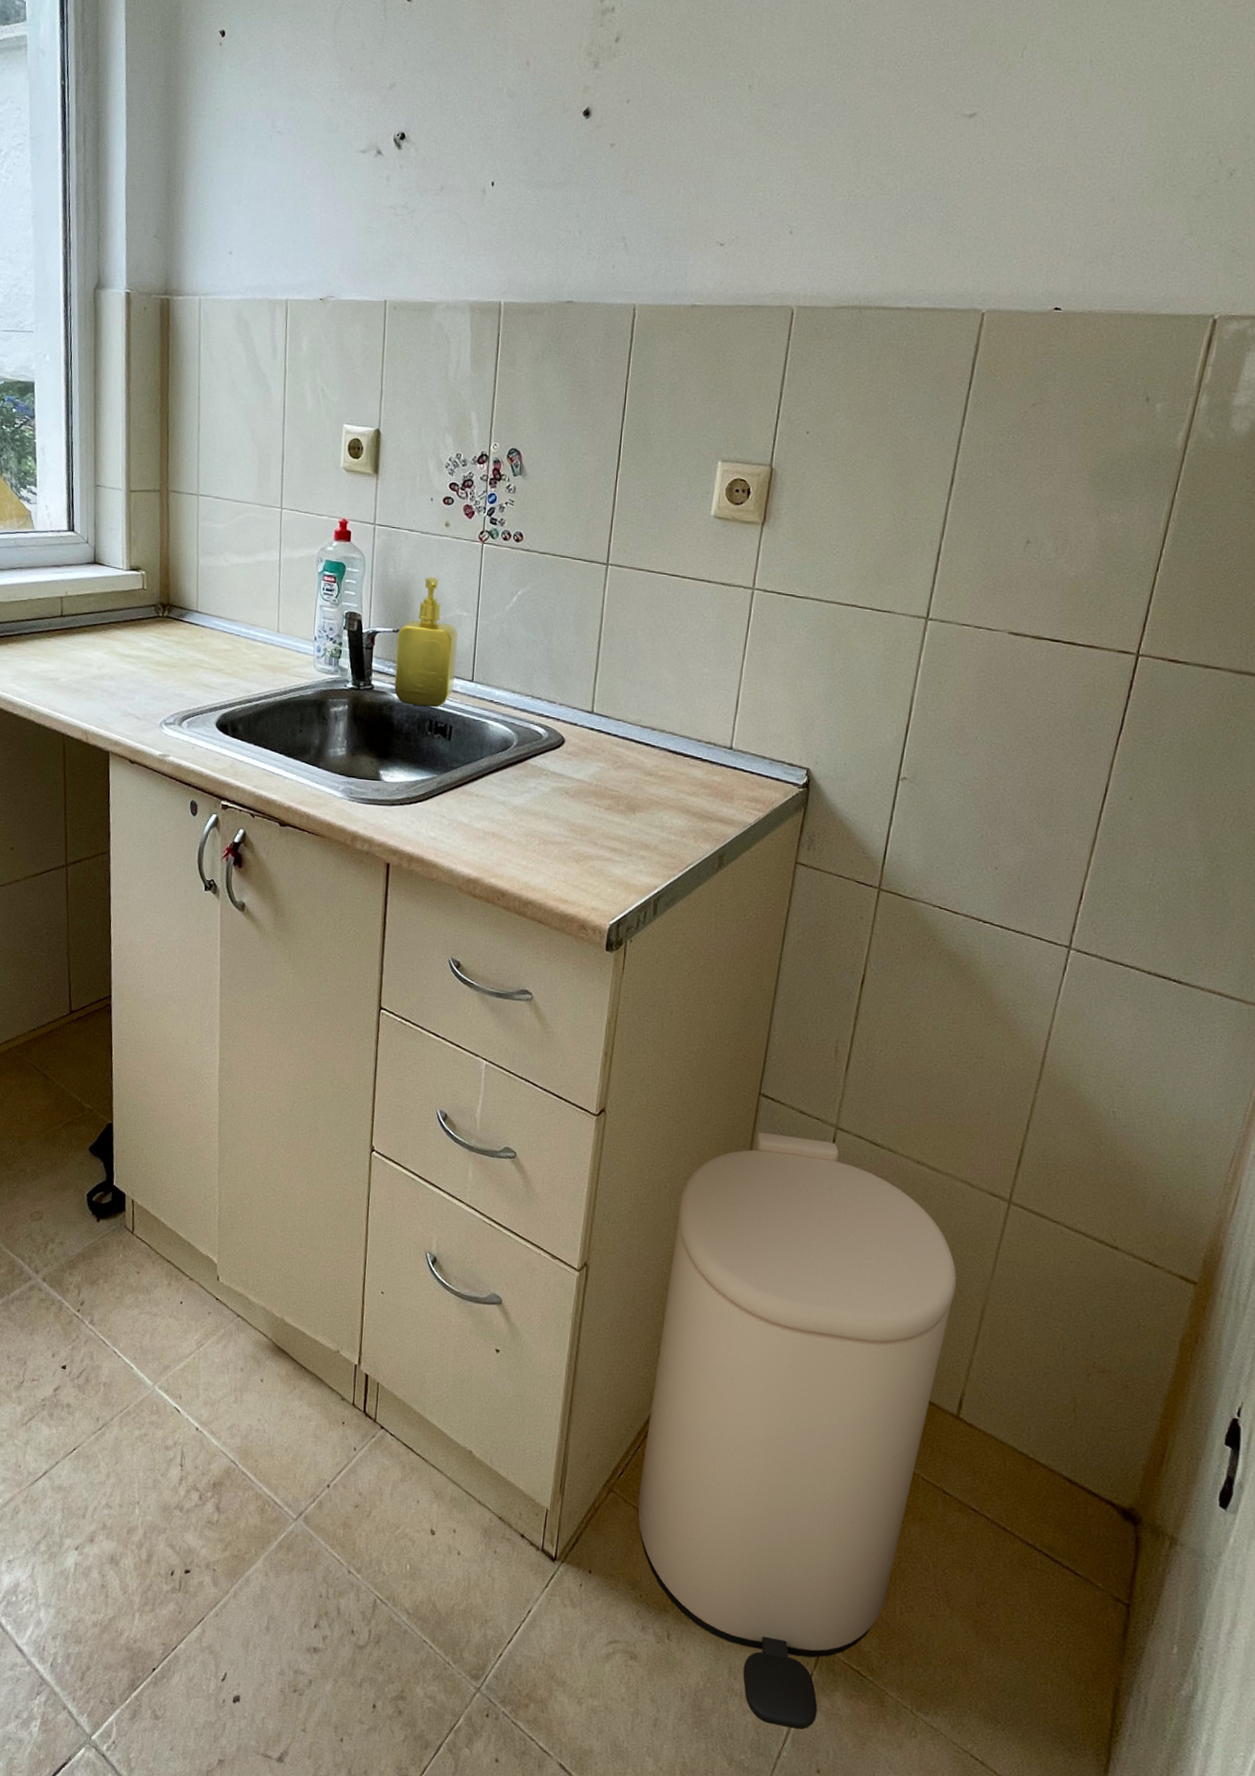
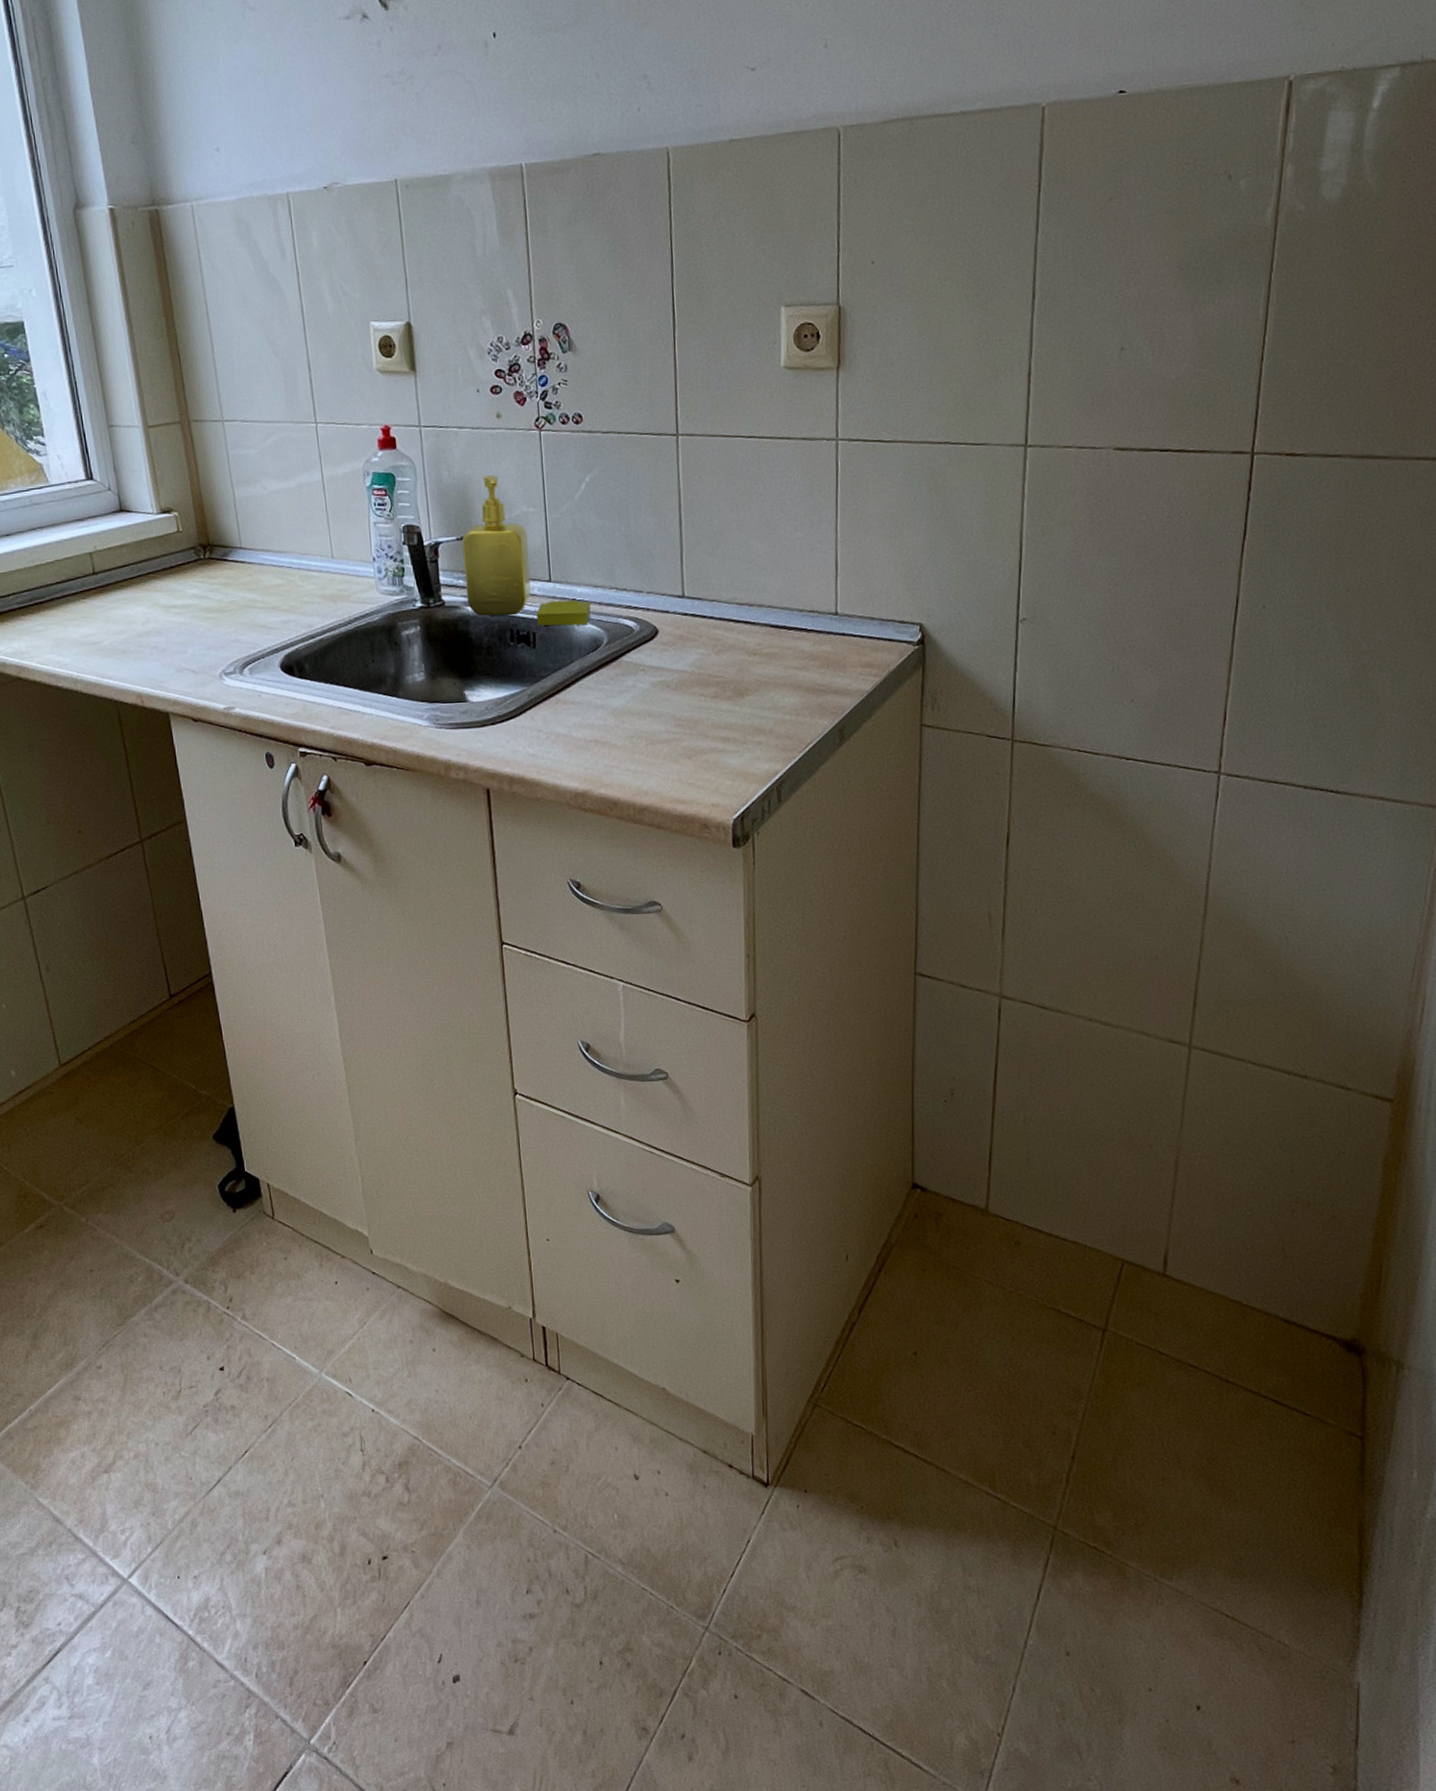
sponge: none [453,699,517,725] -> present [534,600,602,626]
pedal bin: present [637,1132,957,1730] -> none [845,1012,1146,1615]

